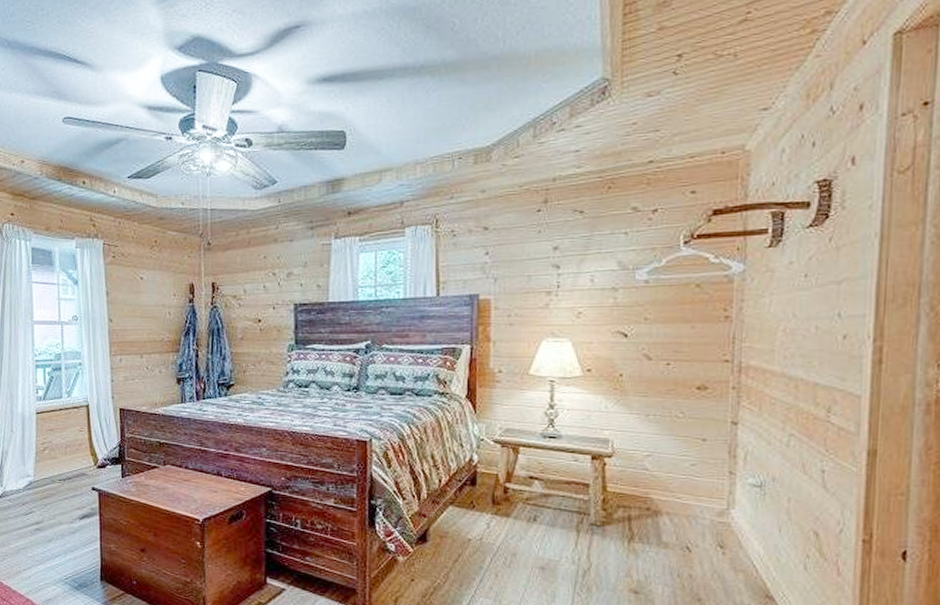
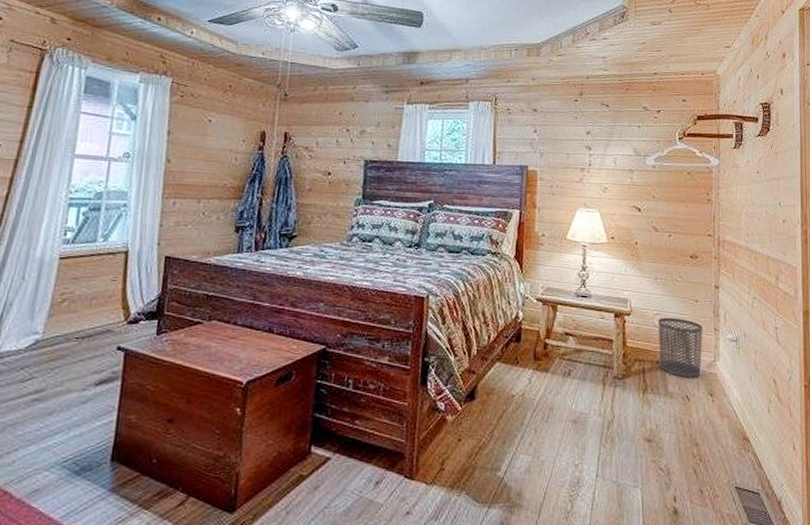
waste bin: none [649,459,711,527] -> present [658,317,702,377]

